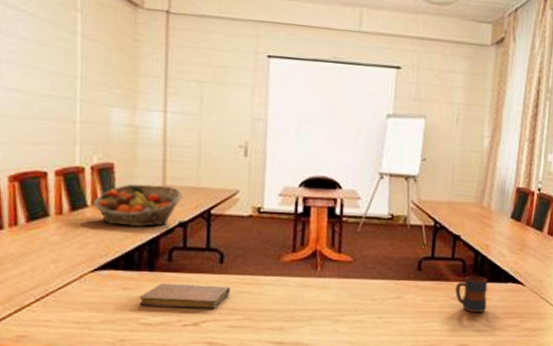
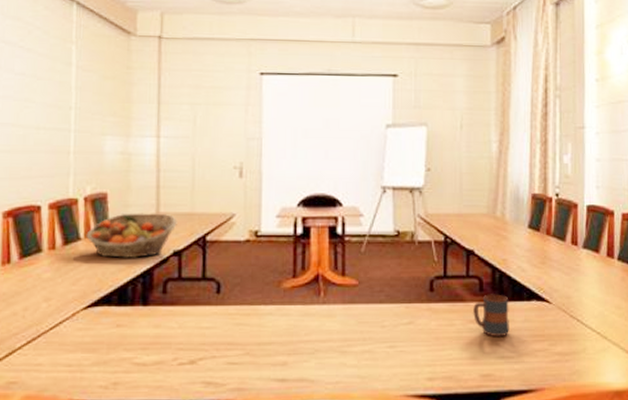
notebook: present [139,284,230,309] -> none [133,318,228,345]

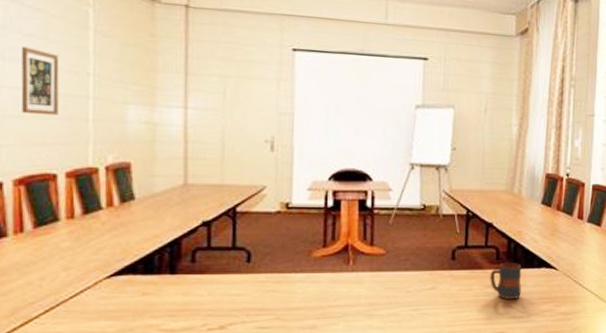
wall art: none [11,85,45,149] -> present [21,47,60,116]
fruit basket: present [86,213,177,258] -> none [108,183,206,228]

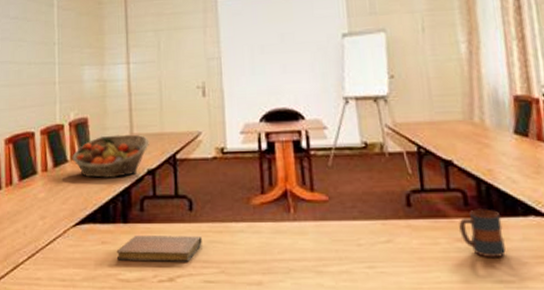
wall art: present [21,47,60,116] -> none [9,28,35,83]
fruit basket: none [108,183,206,228] -> present [72,134,149,178]
notebook: none [160,286,258,311] -> present [116,236,202,262]

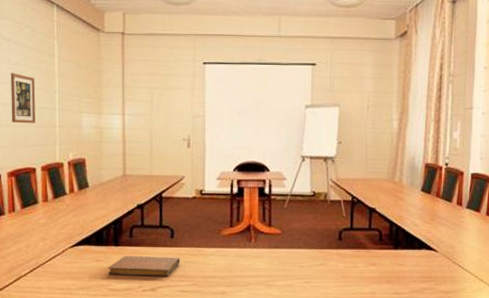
wall art: none [9,28,35,83] -> present [11,73,36,124]
fruit basket: present [72,134,149,178] -> none [70,174,140,209]
mug: present [459,209,506,259] -> none [373,243,403,278]

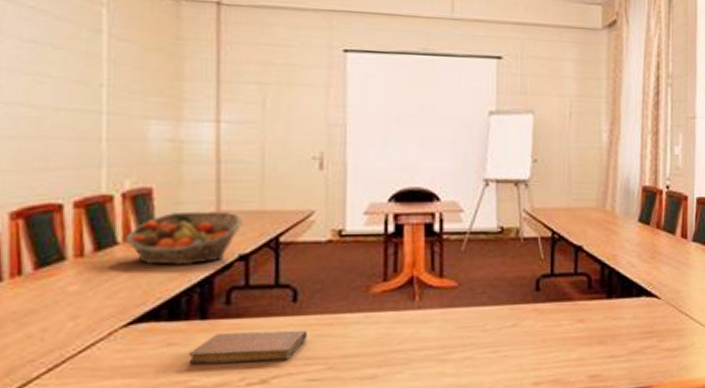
wall art: present [11,73,36,124] -> none [20,55,67,135]
fruit basket: none [70,174,140,209] -> present [125,211,243,265]

